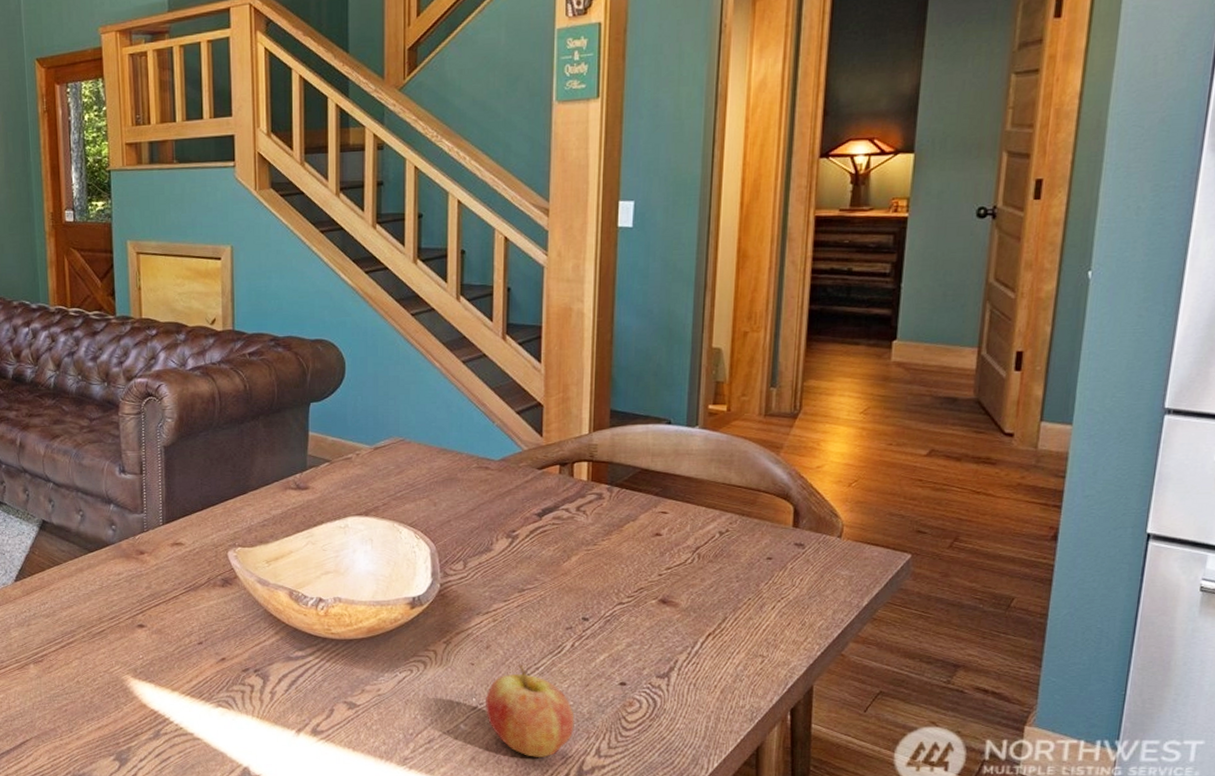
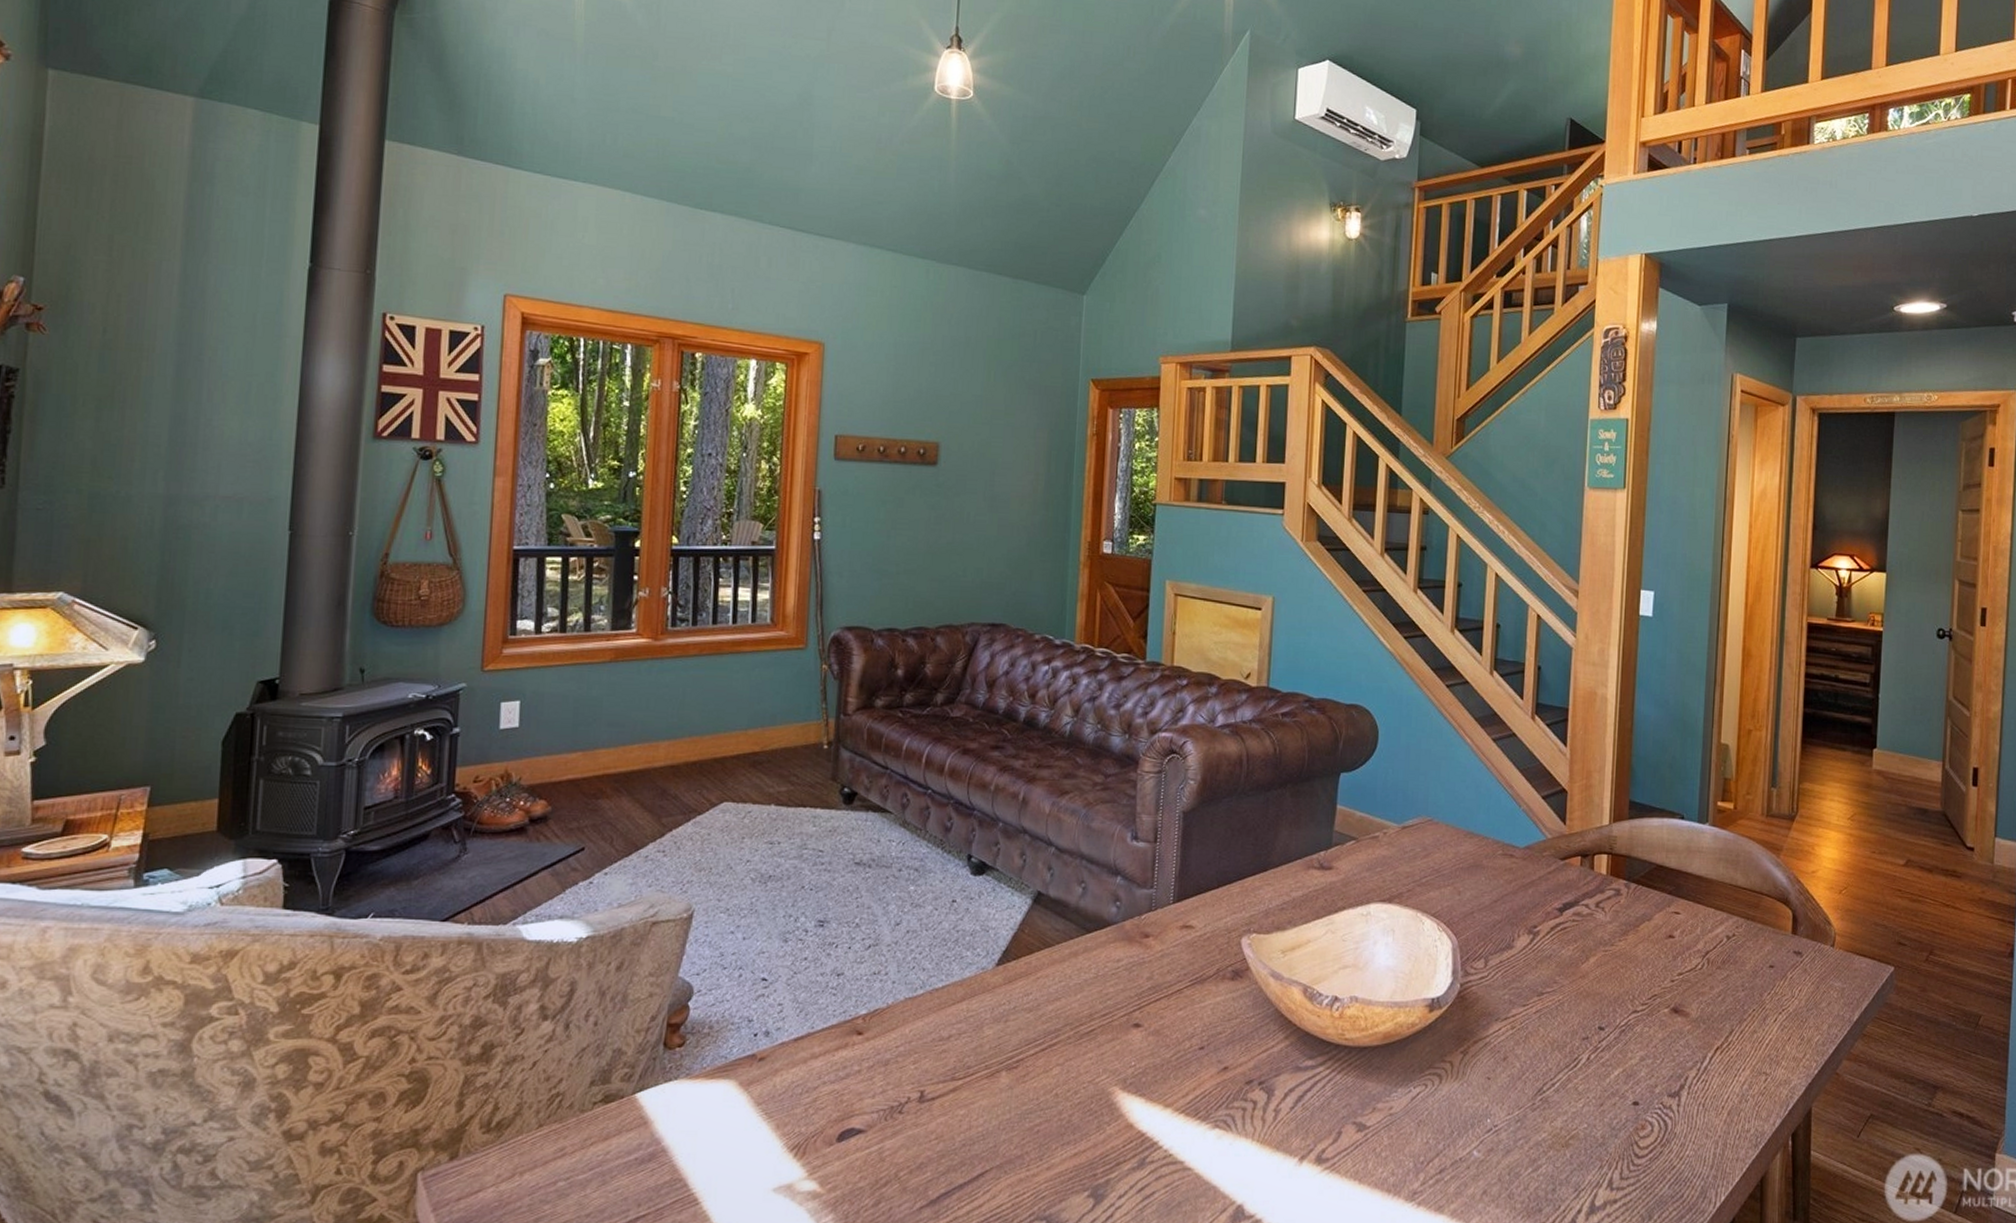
fruit: present [484,664,575,758] -> none [1499,1079,1588,1192]

